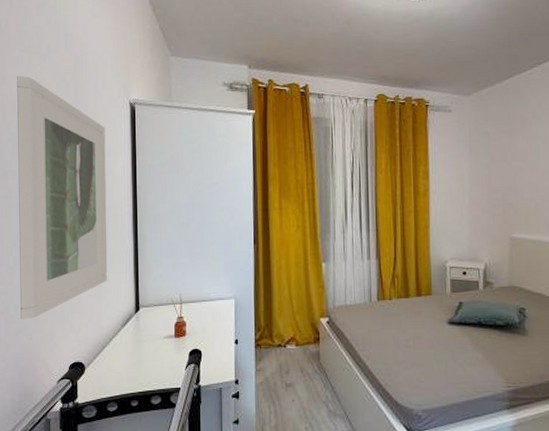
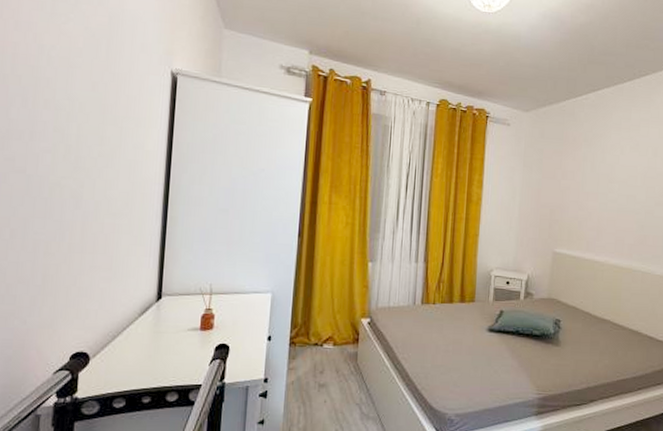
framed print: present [17,75,108,319] -> none [13,23,140,301]

